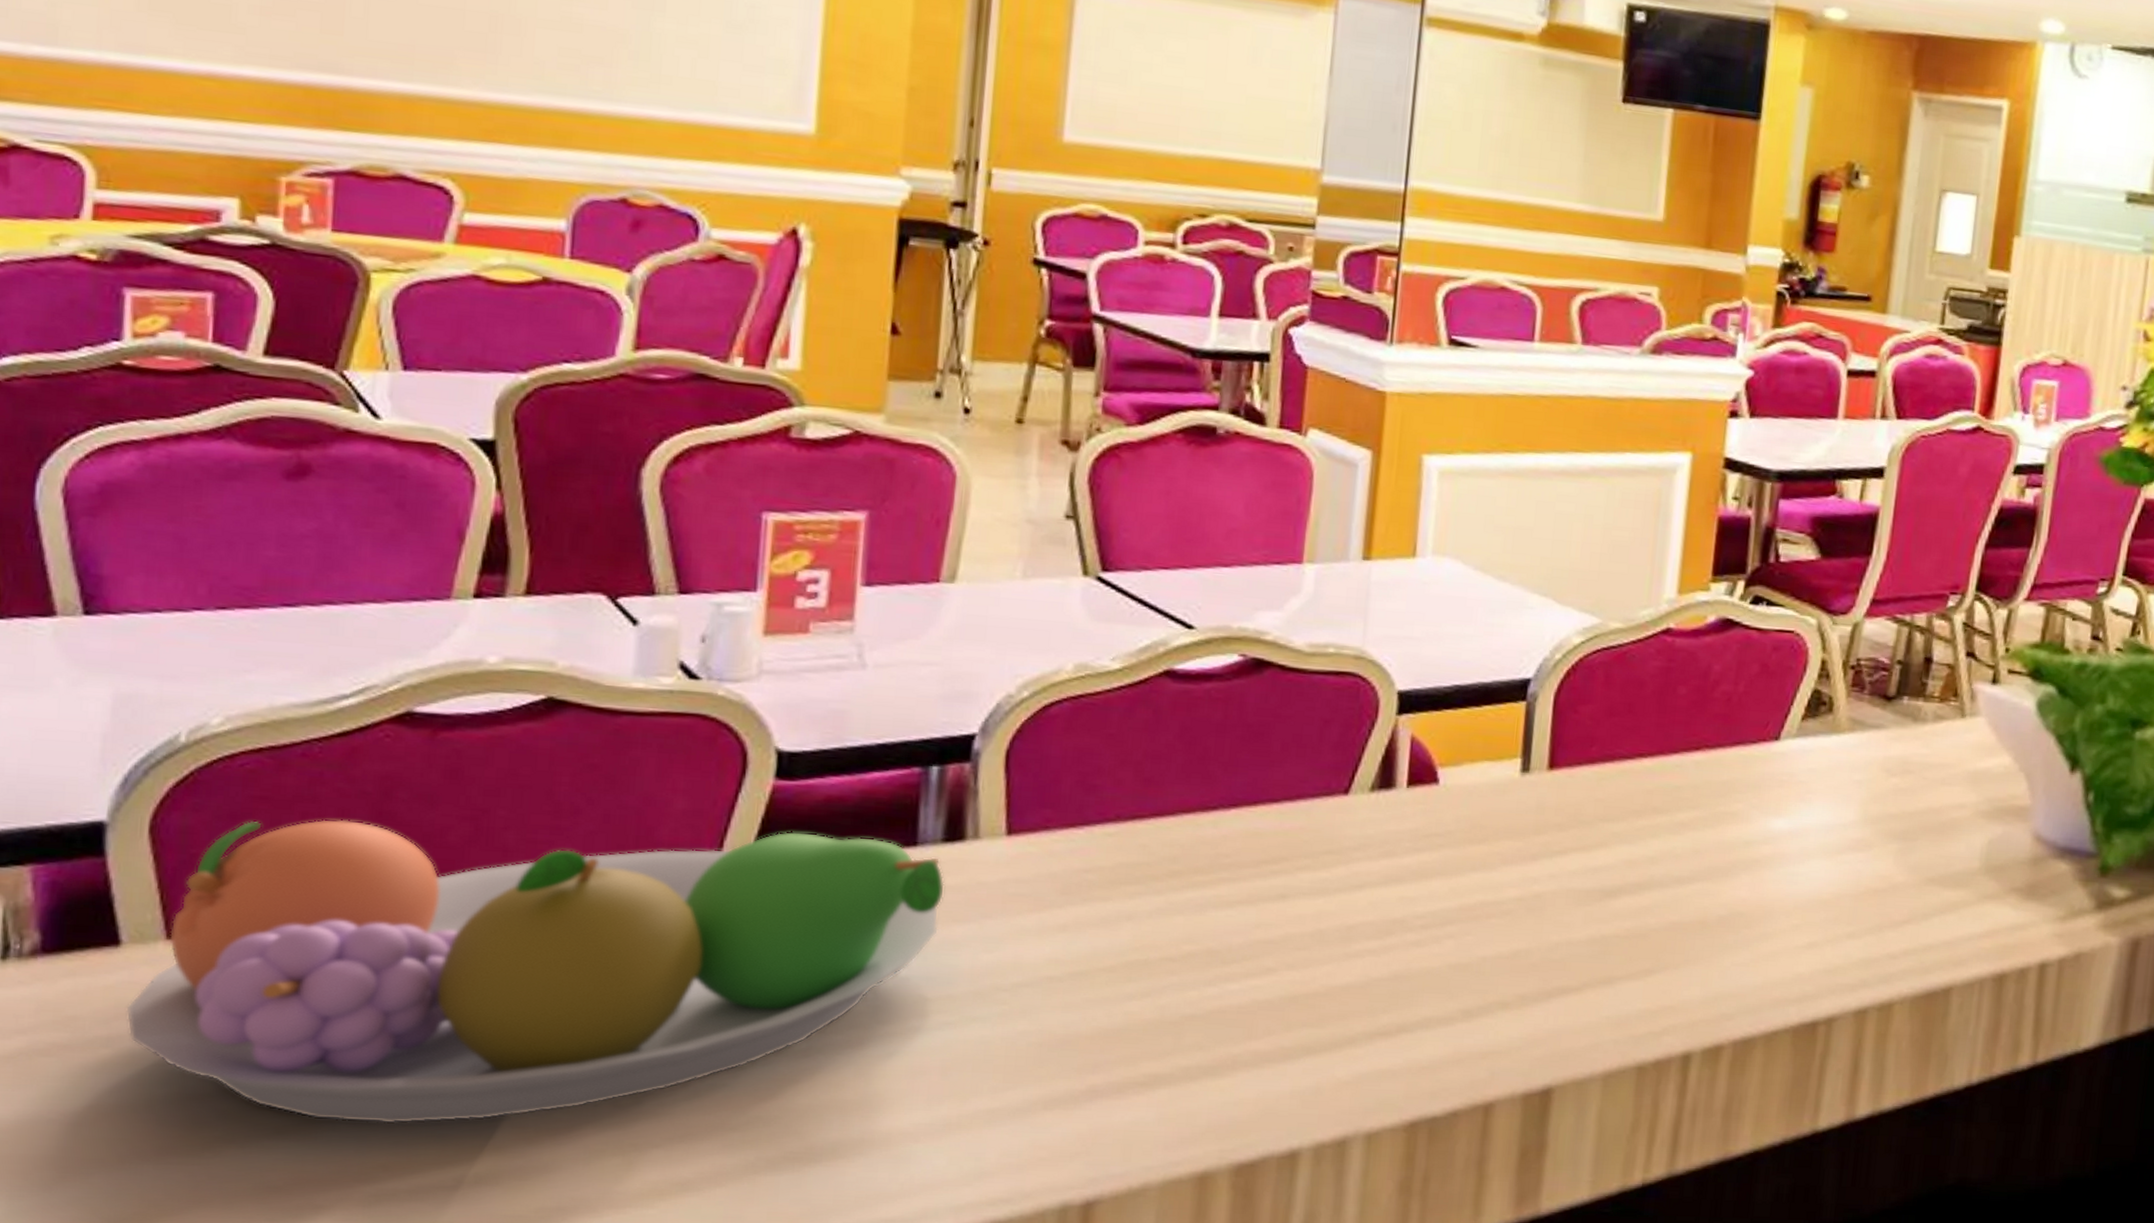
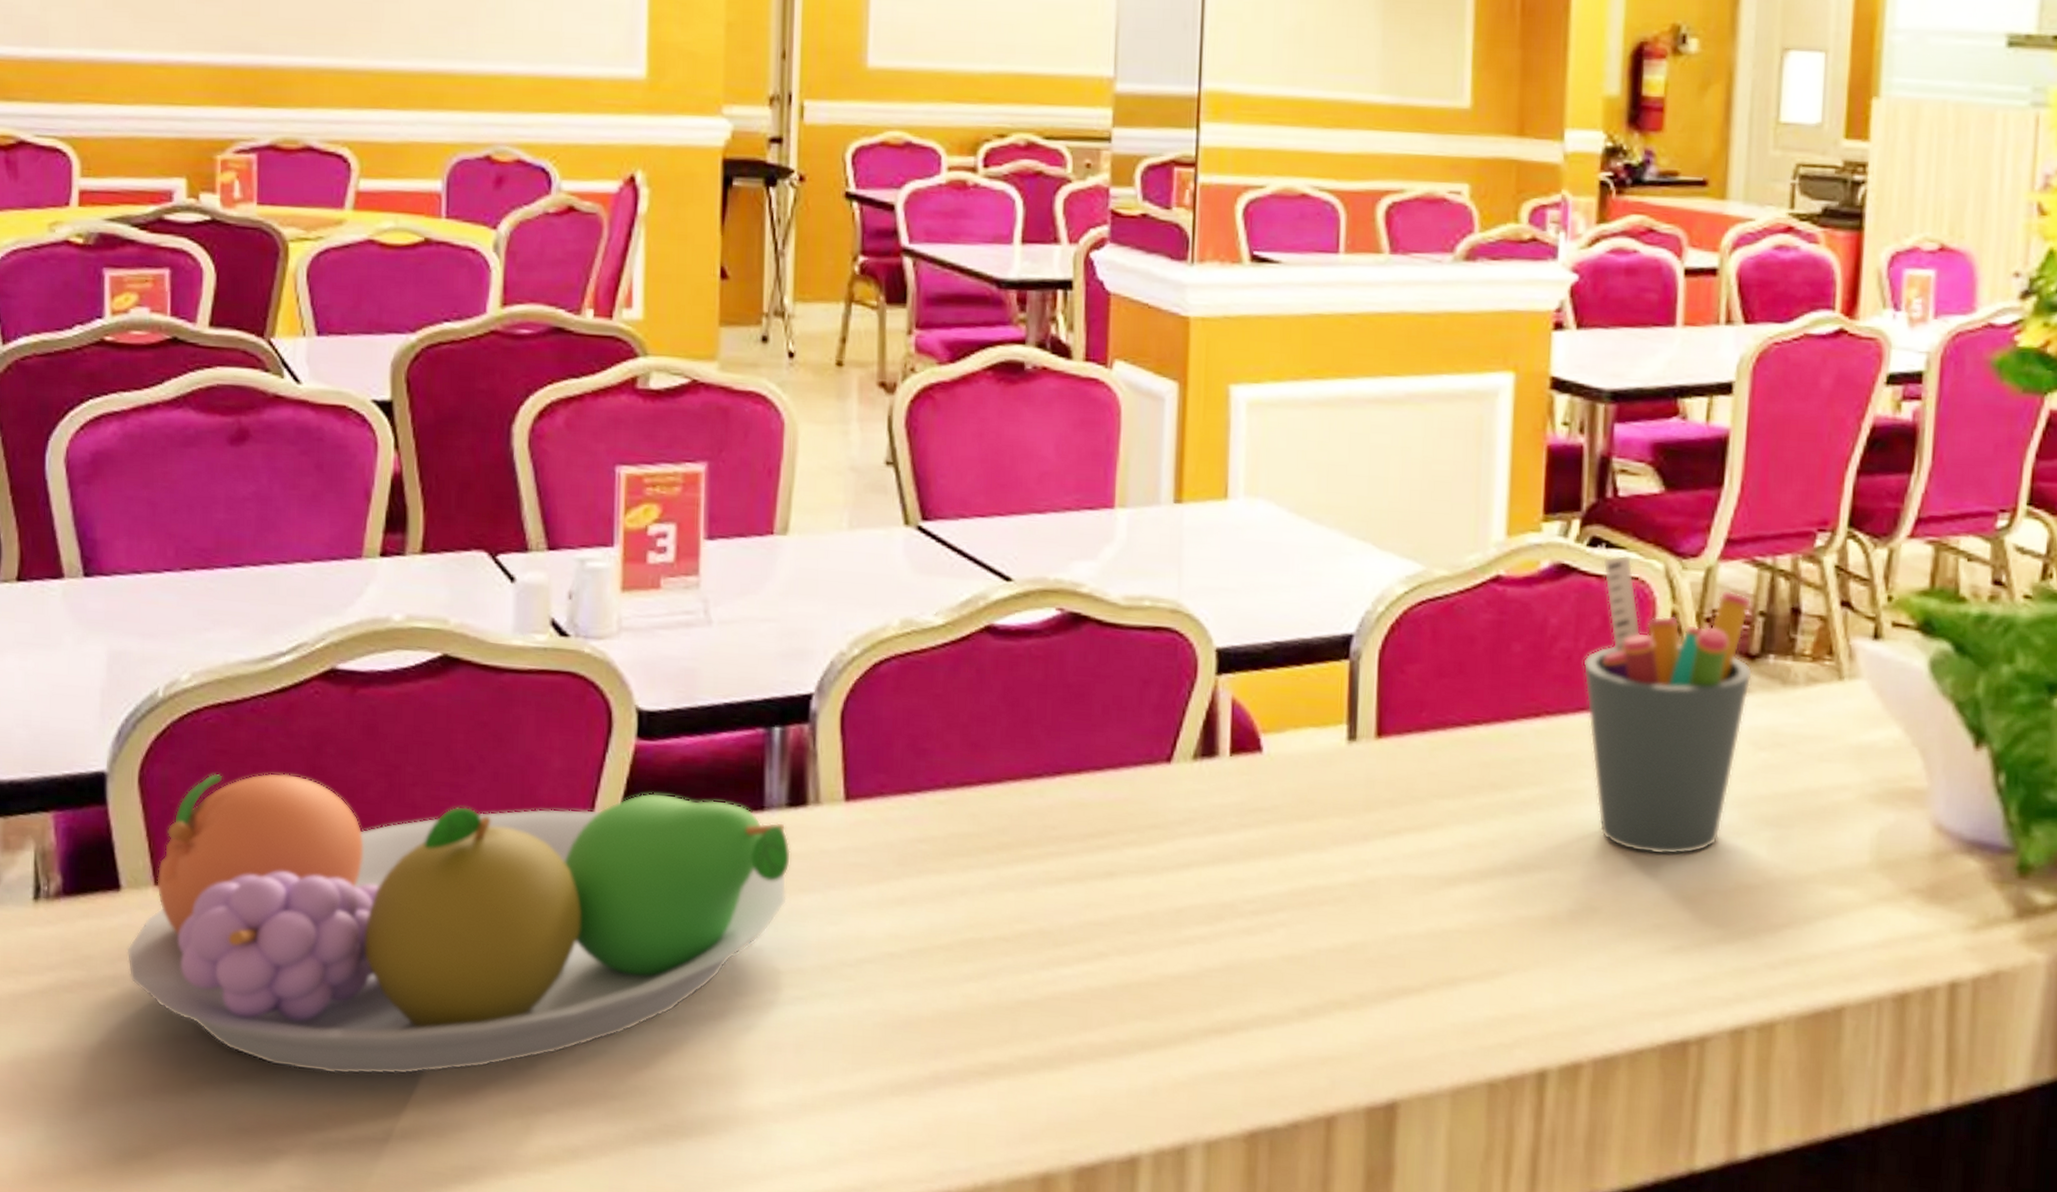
pen holder: none [1741,611,1891,866] -> present [1583,555,1753,856]

